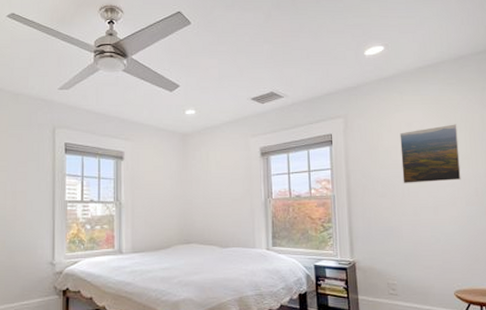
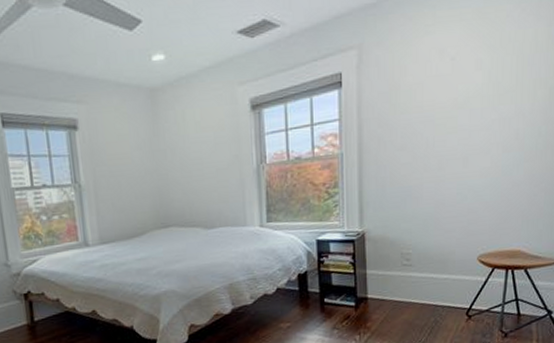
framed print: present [400,124,461,184] -> none [428,45,502,132]

